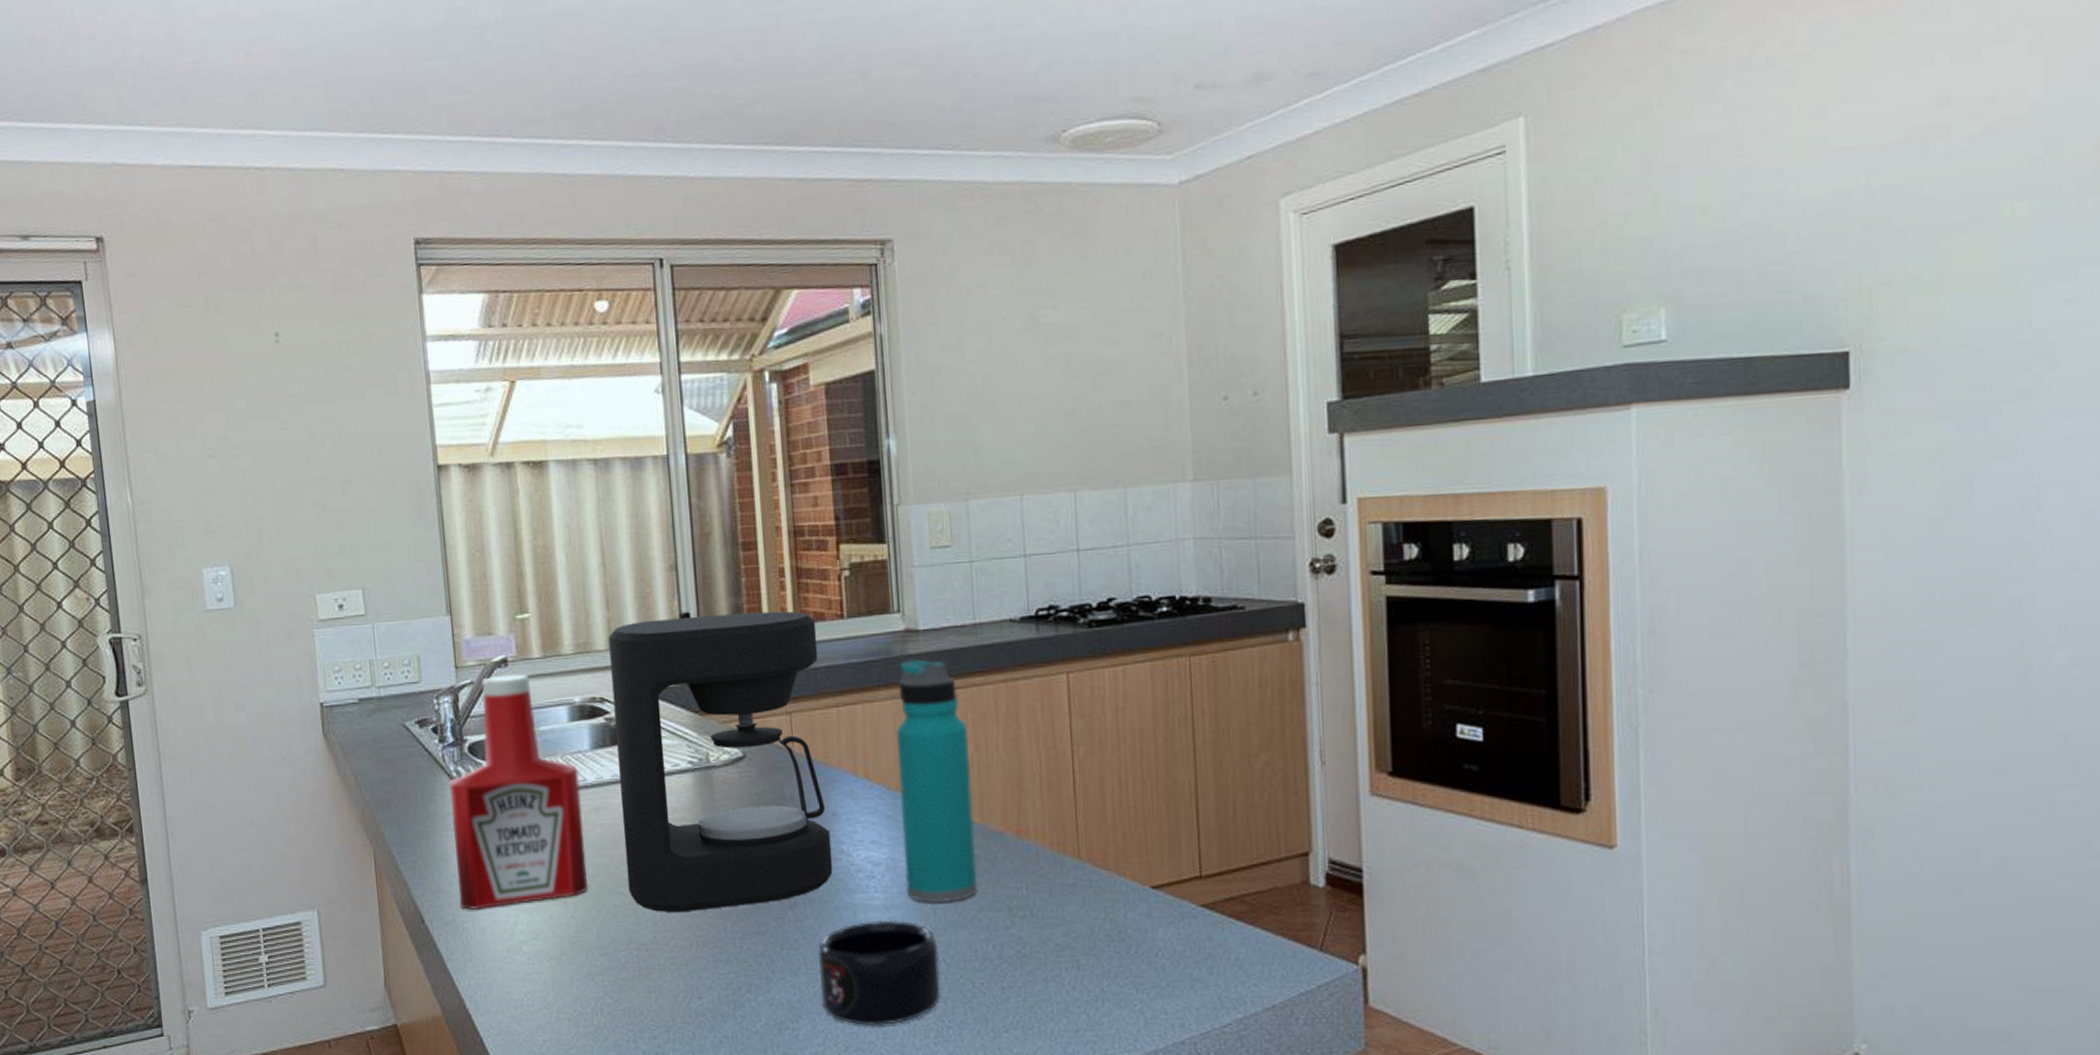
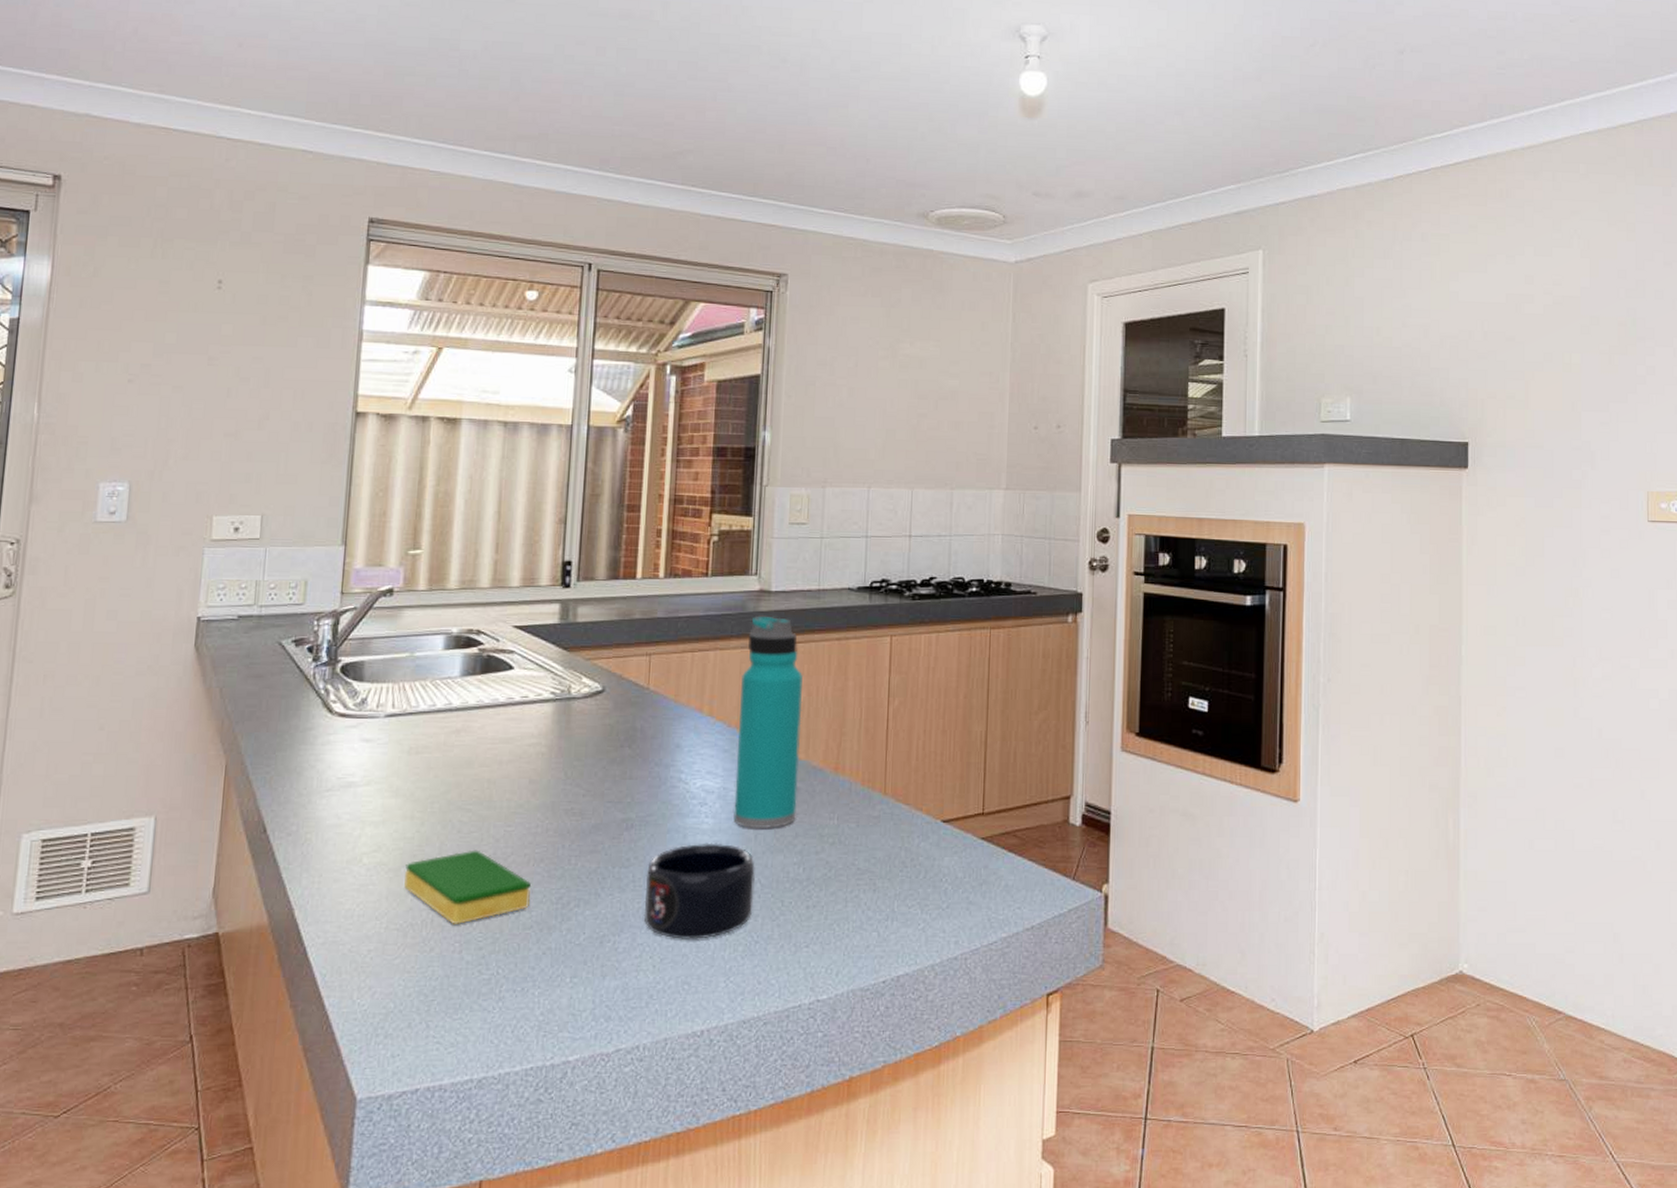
ketchup bottle: present [449,674,588,910] -> none [306,603,446,821]
dish sponge: none [566,934,698,1013] -> present [404,850,532,924]
coffee maker: present [608,611,833,913] -> none [476,564,683,831]

